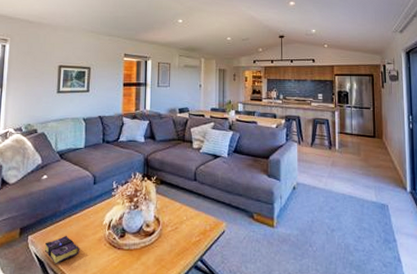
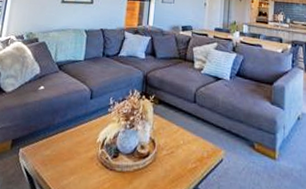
book: present [45,235,79,264] -> none [35,150,70,181]

